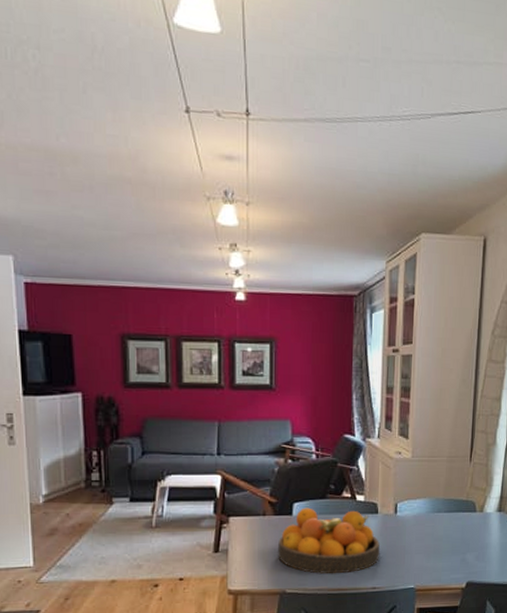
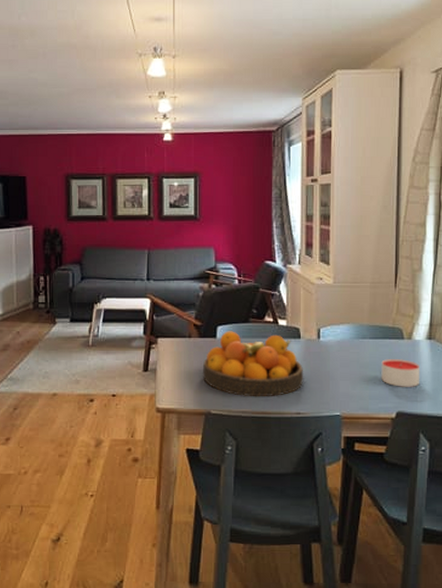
candle: none [454,531,490,558] -> present [381,359,420,387]

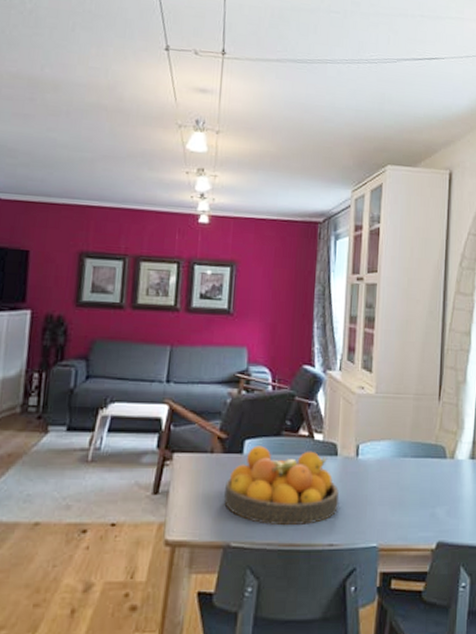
candle: present [381,359,420,387] -> none [422,481,463,513]

